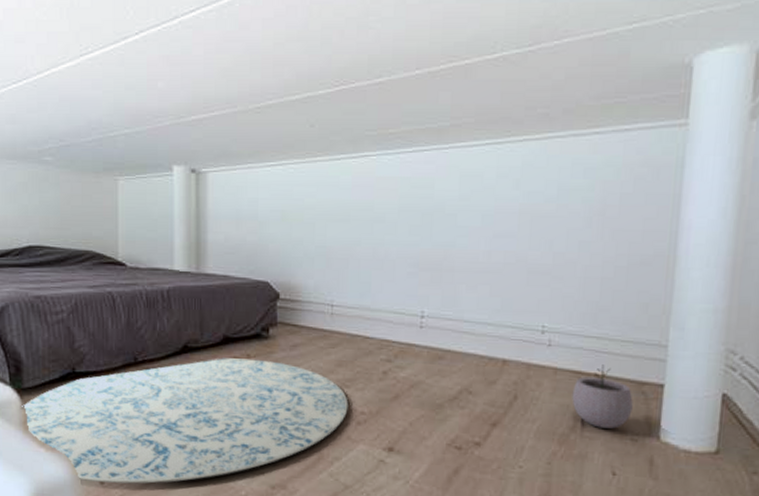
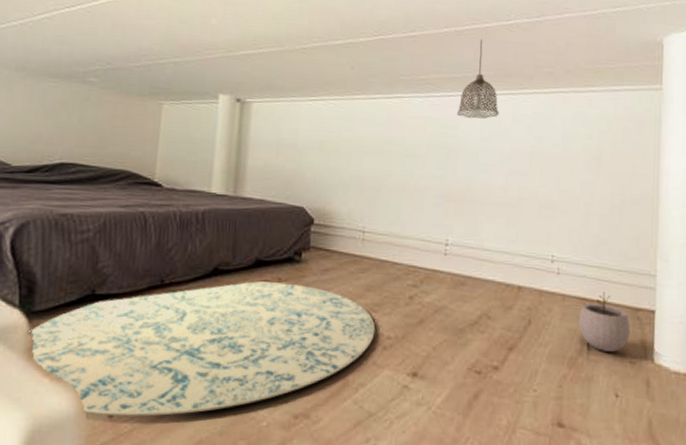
pendant lamp: none [432,79,481,176] -> present [457,39,499,119]

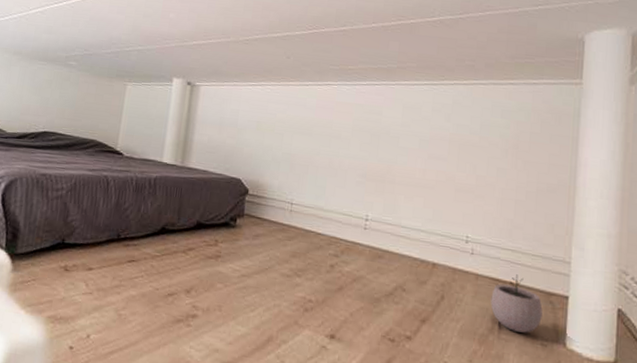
rug: present [29,281,376,417] -> none [12,241,299,353]
pendant lamp: present [457,39,499,119] -> none [381,34,420,106]

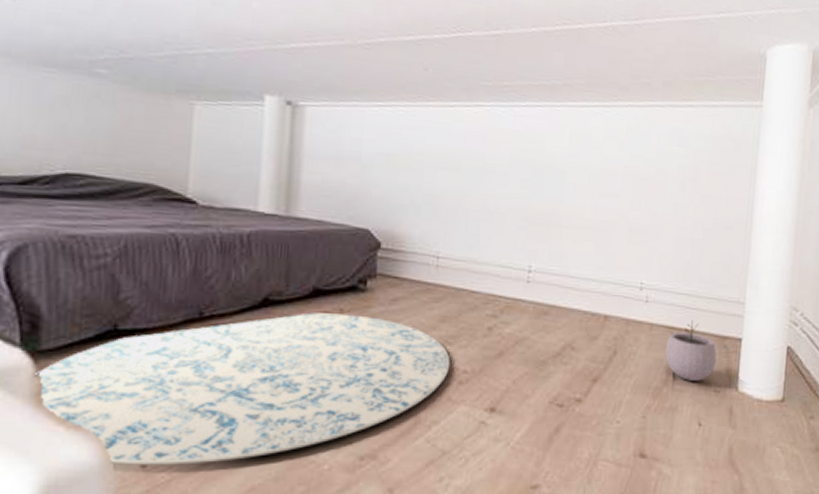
rug: none [12,241,299,353] -> present [35,312,451,465]

